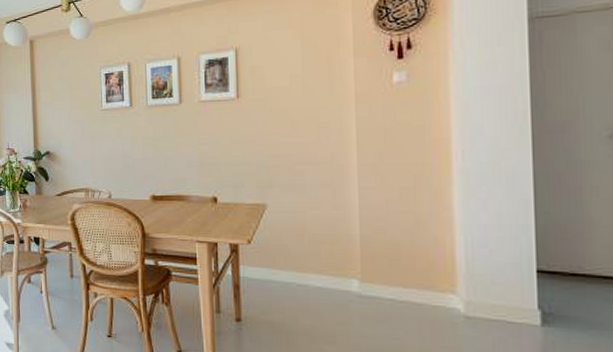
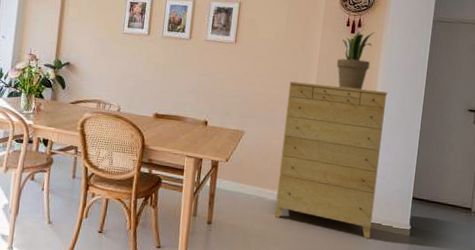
dresser: none [318,129,475,331] -> present [274,81,388,238]
potted plant: none [382,50,435,133] -> present [336,31,375,91]

